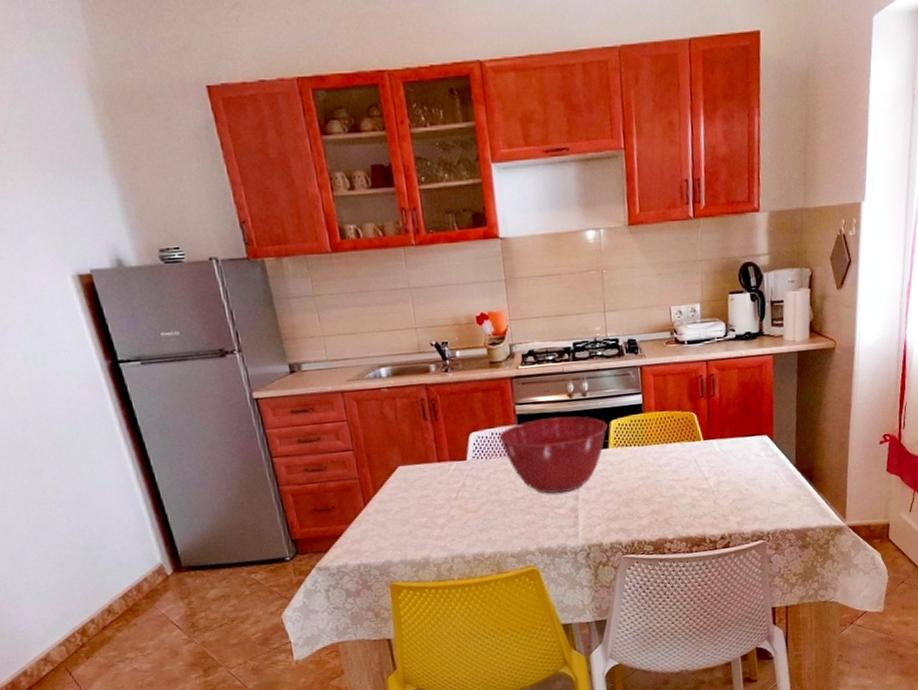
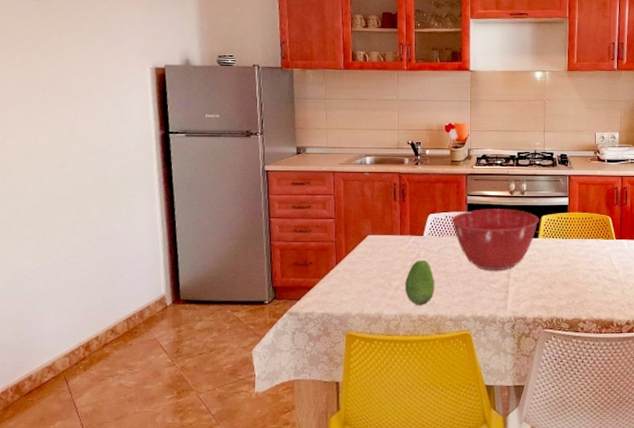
fruit: none [452,489,489,543] -> present [405,260,435,305]

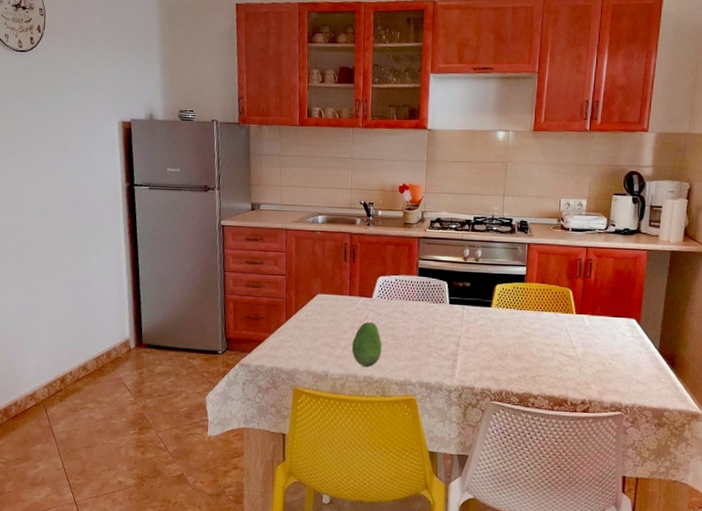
mixing bowl: present [452,209,539,270] -> none [401,274,493,338]

